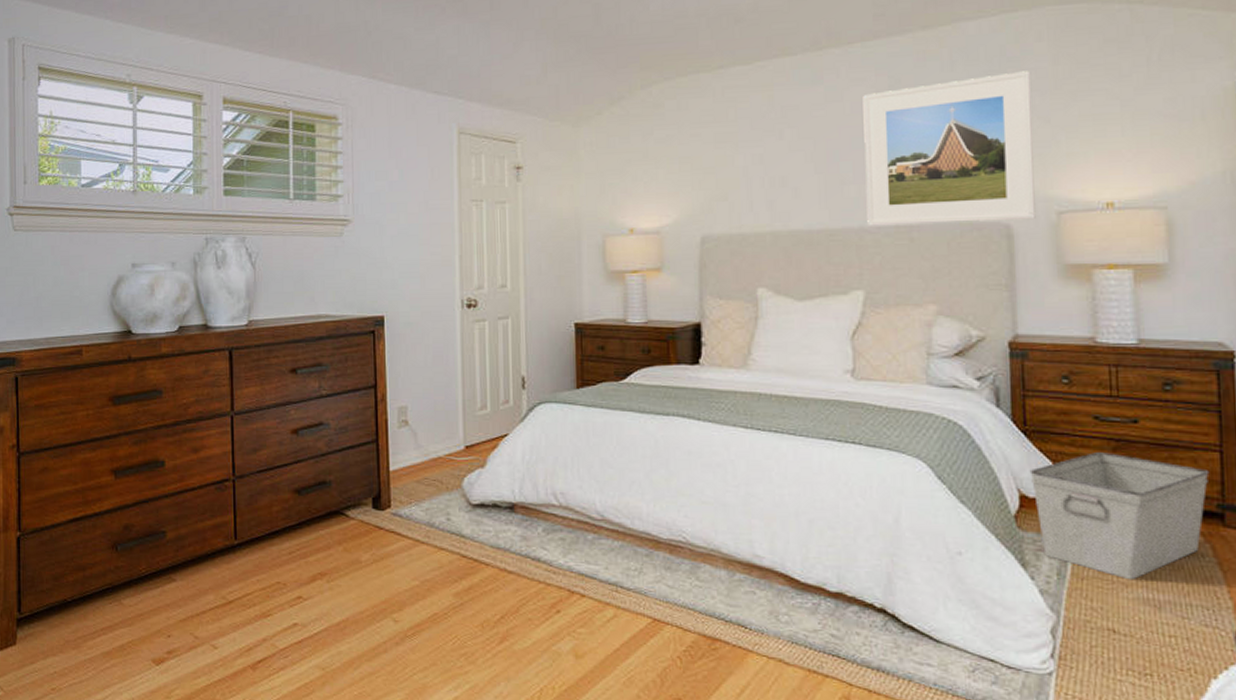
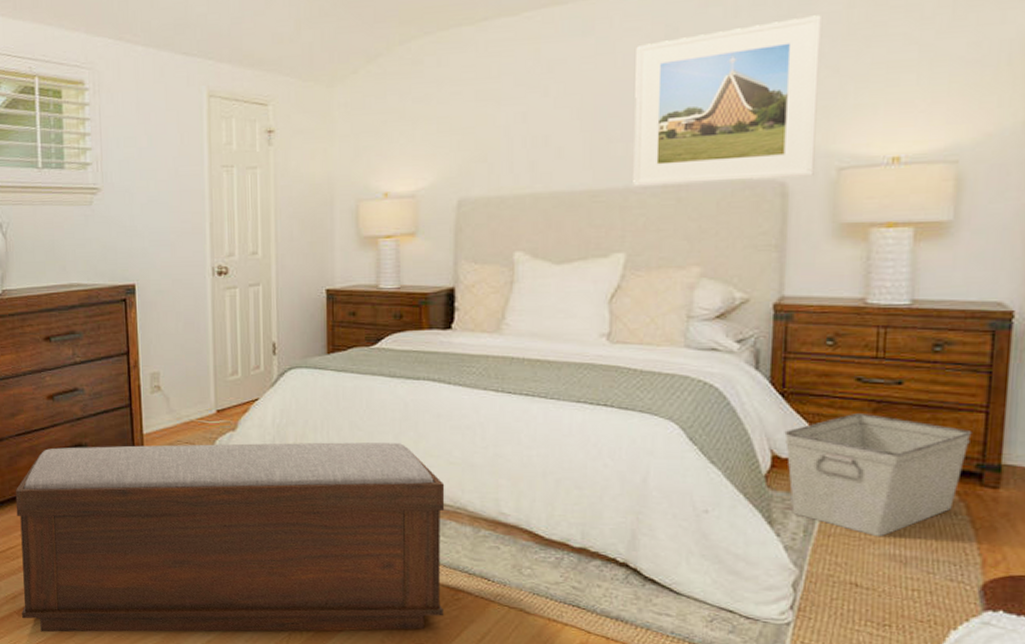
bench: none [254,480,701,690] -> present [15,442,445,633]

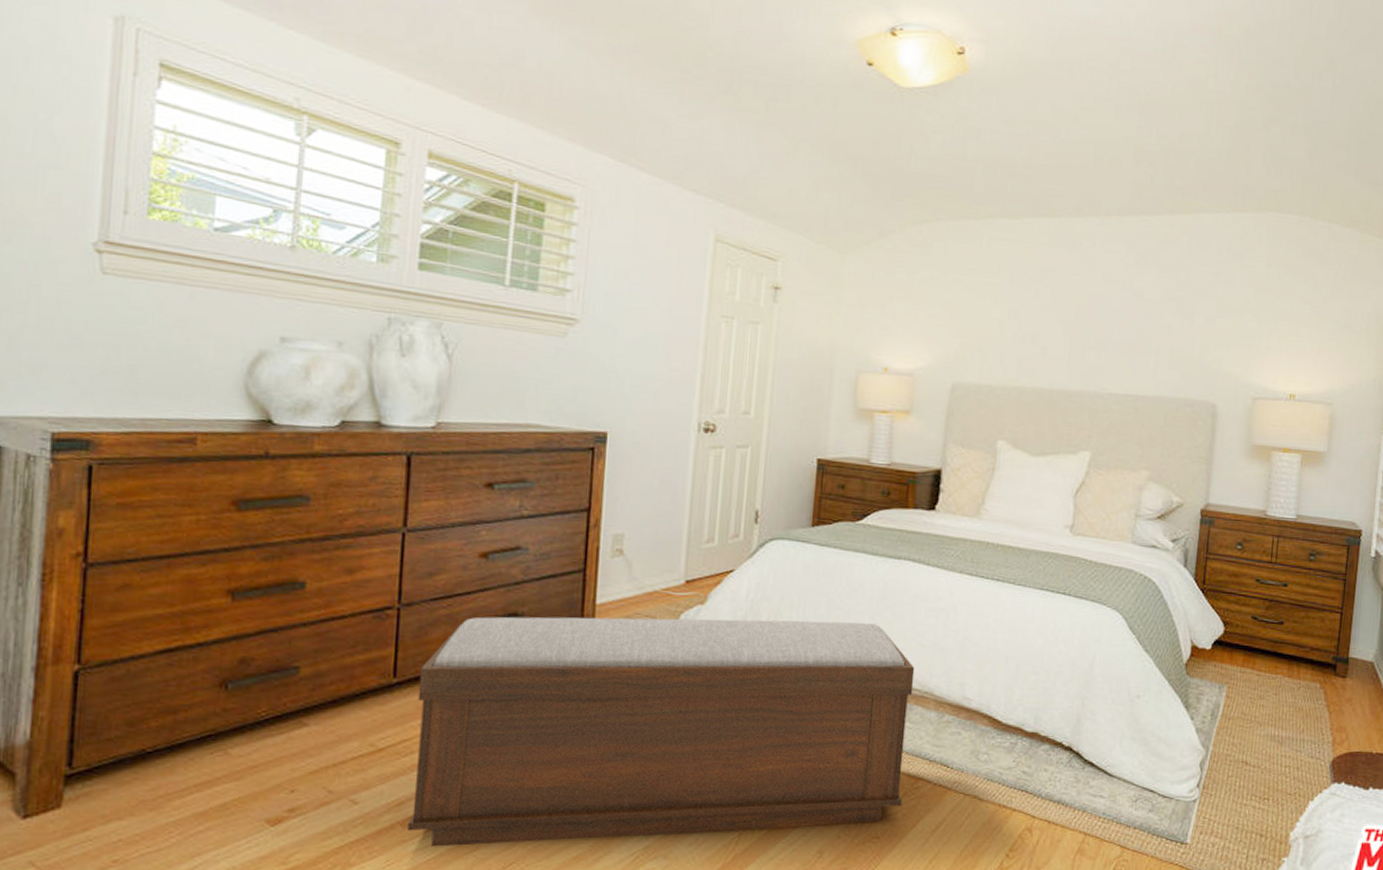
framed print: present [633,15,823,186] -> none [1101,266,1250,402]
storage bin: present [784,414,972,537] -> none [1202,610,1331,720]

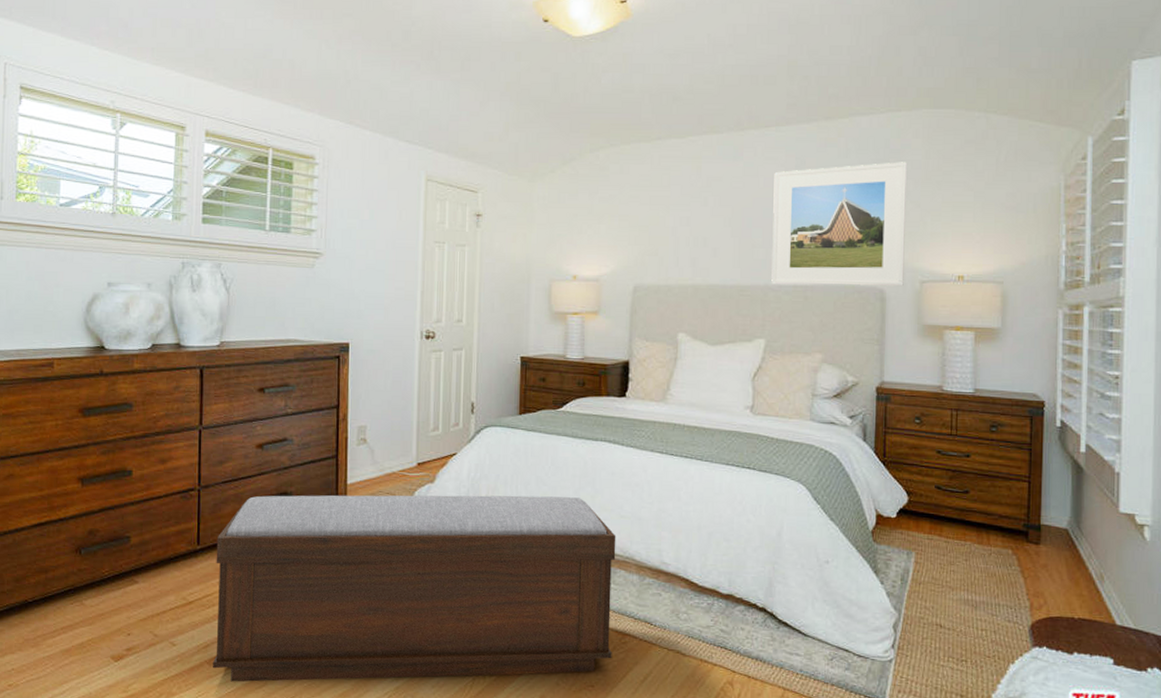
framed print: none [1101,266,1250,402] -> present [771,162,908,287]

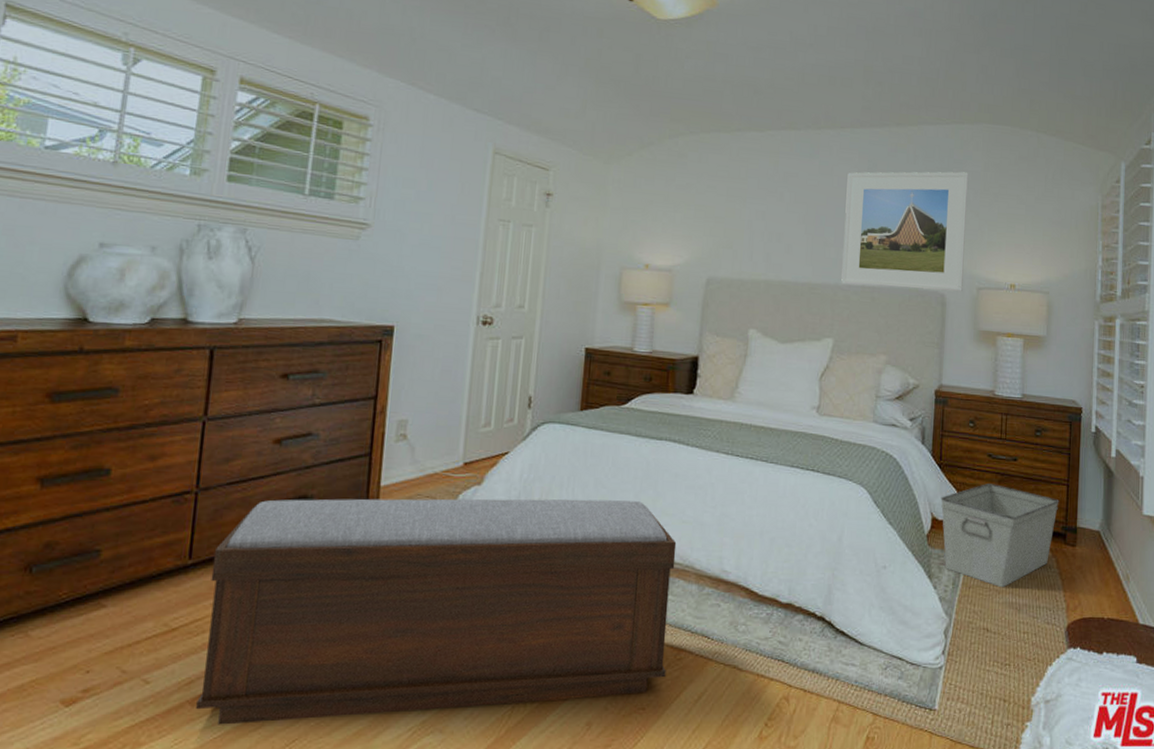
storage bin: none [885,480,1020,585] -> present [940,484,1059,588]

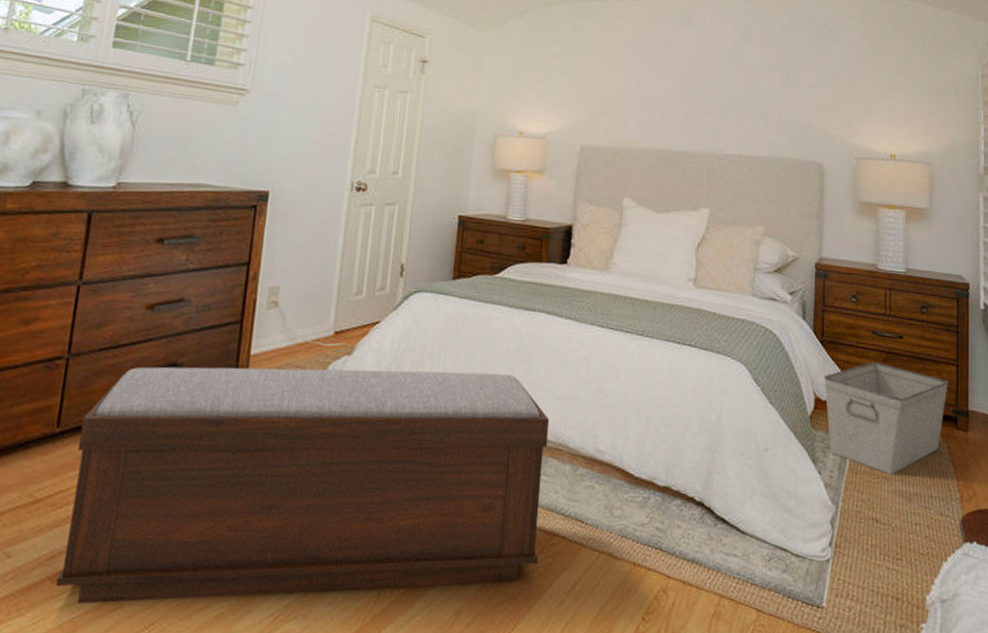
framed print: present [841,171,969,292] -> none [717,40,845,162]

